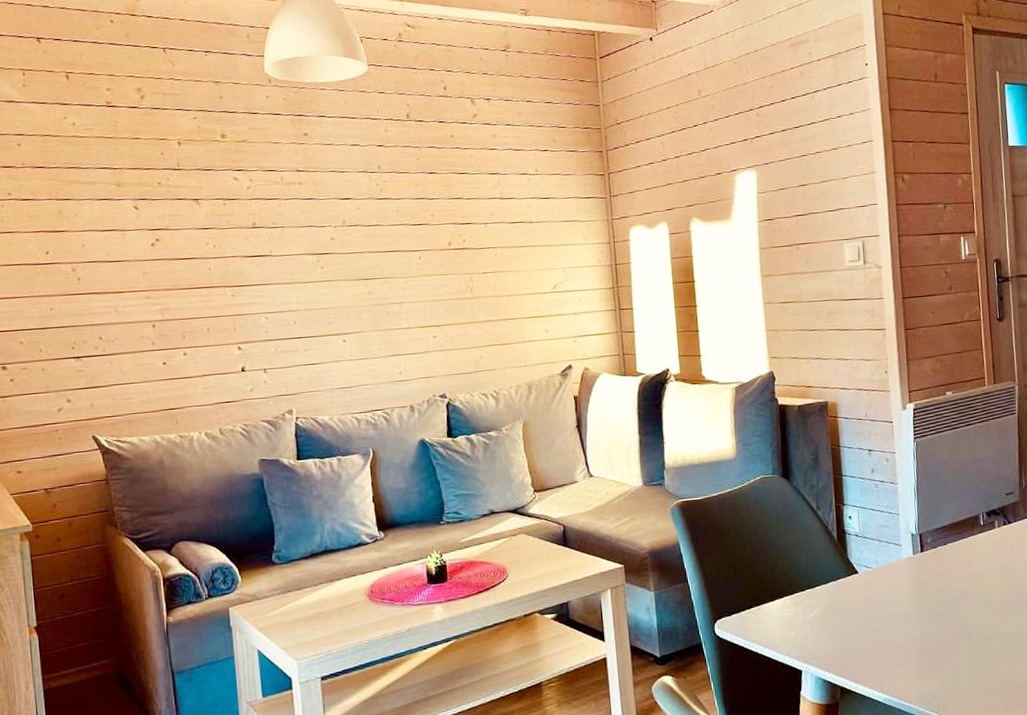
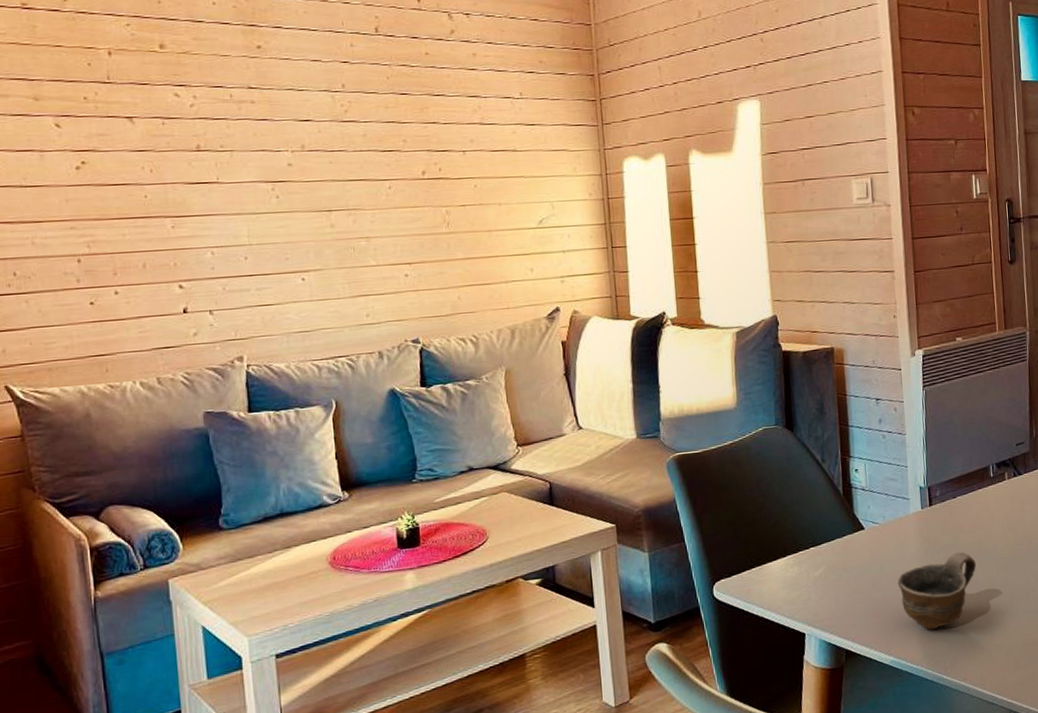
cup: none [890,596,967,670] -> present [897,552,976,630]

